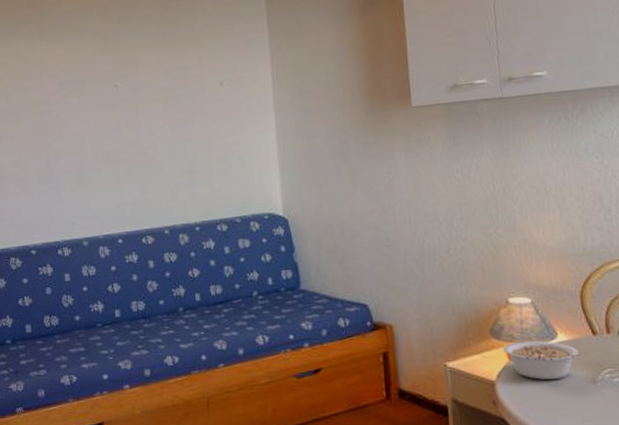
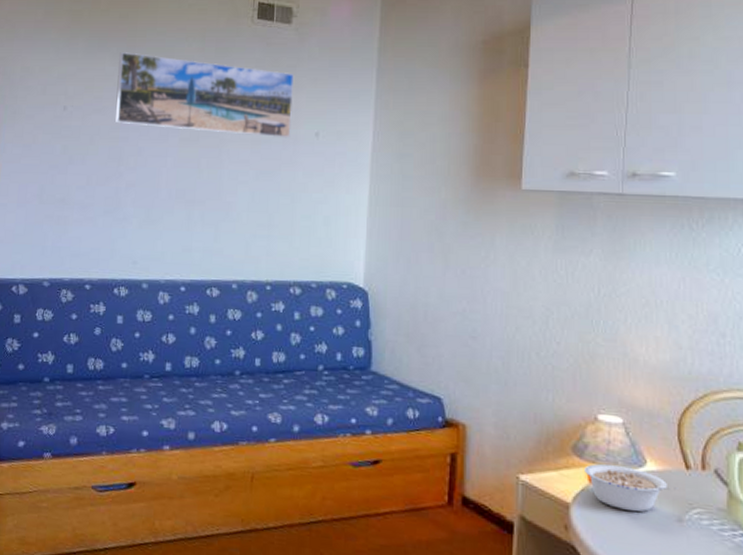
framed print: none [31,31,198,99] -> present [115,52,294,138]

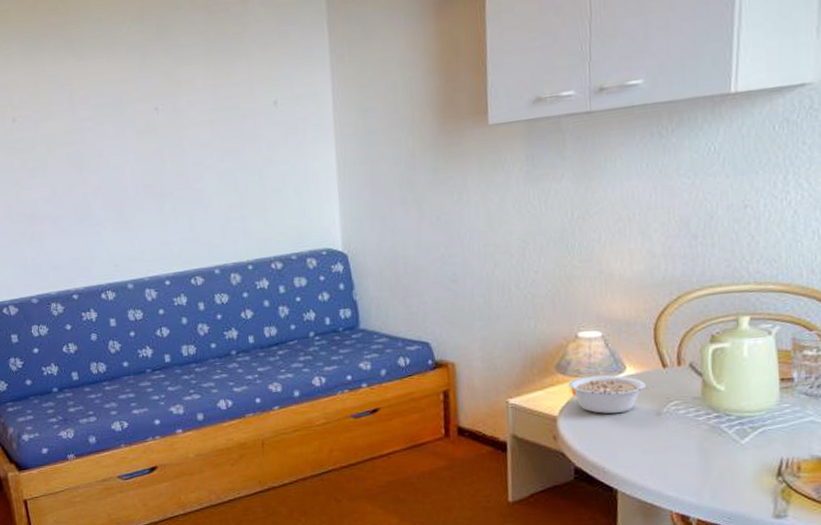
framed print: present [115,52,294,138] -> none [58,41,249,126]

